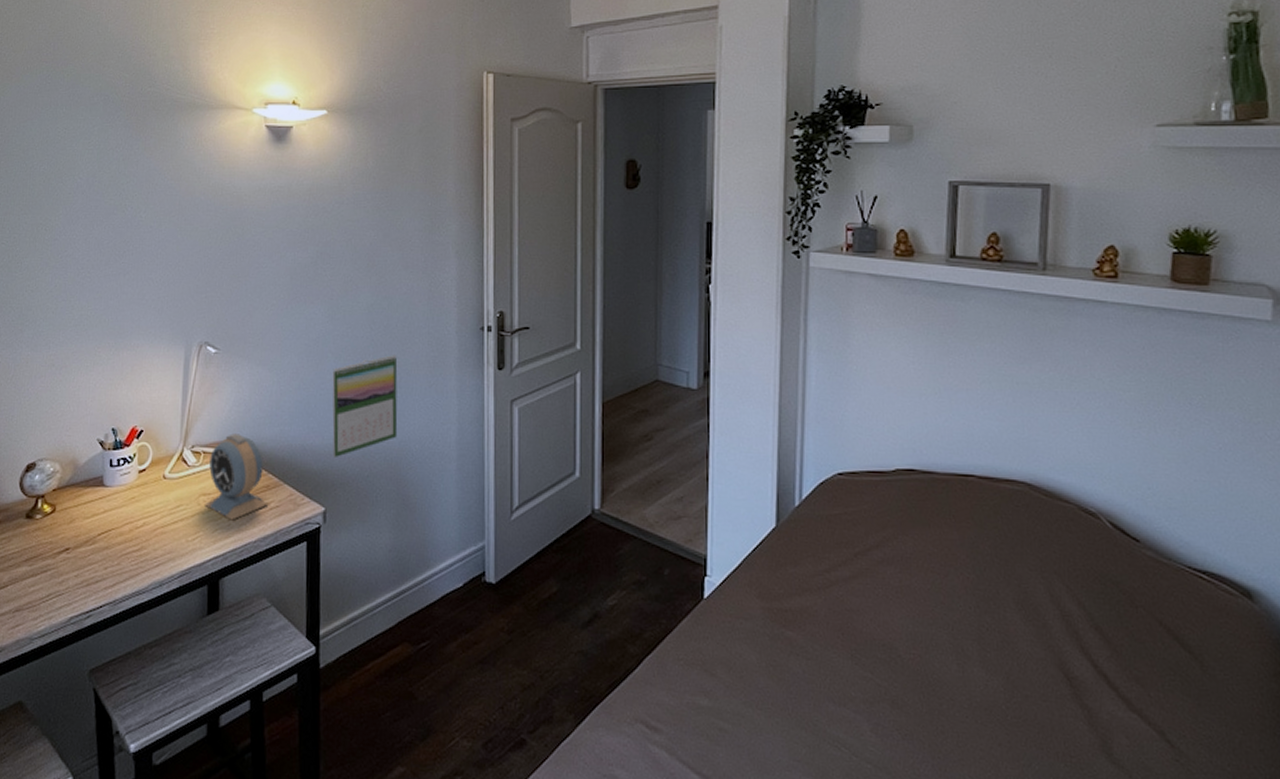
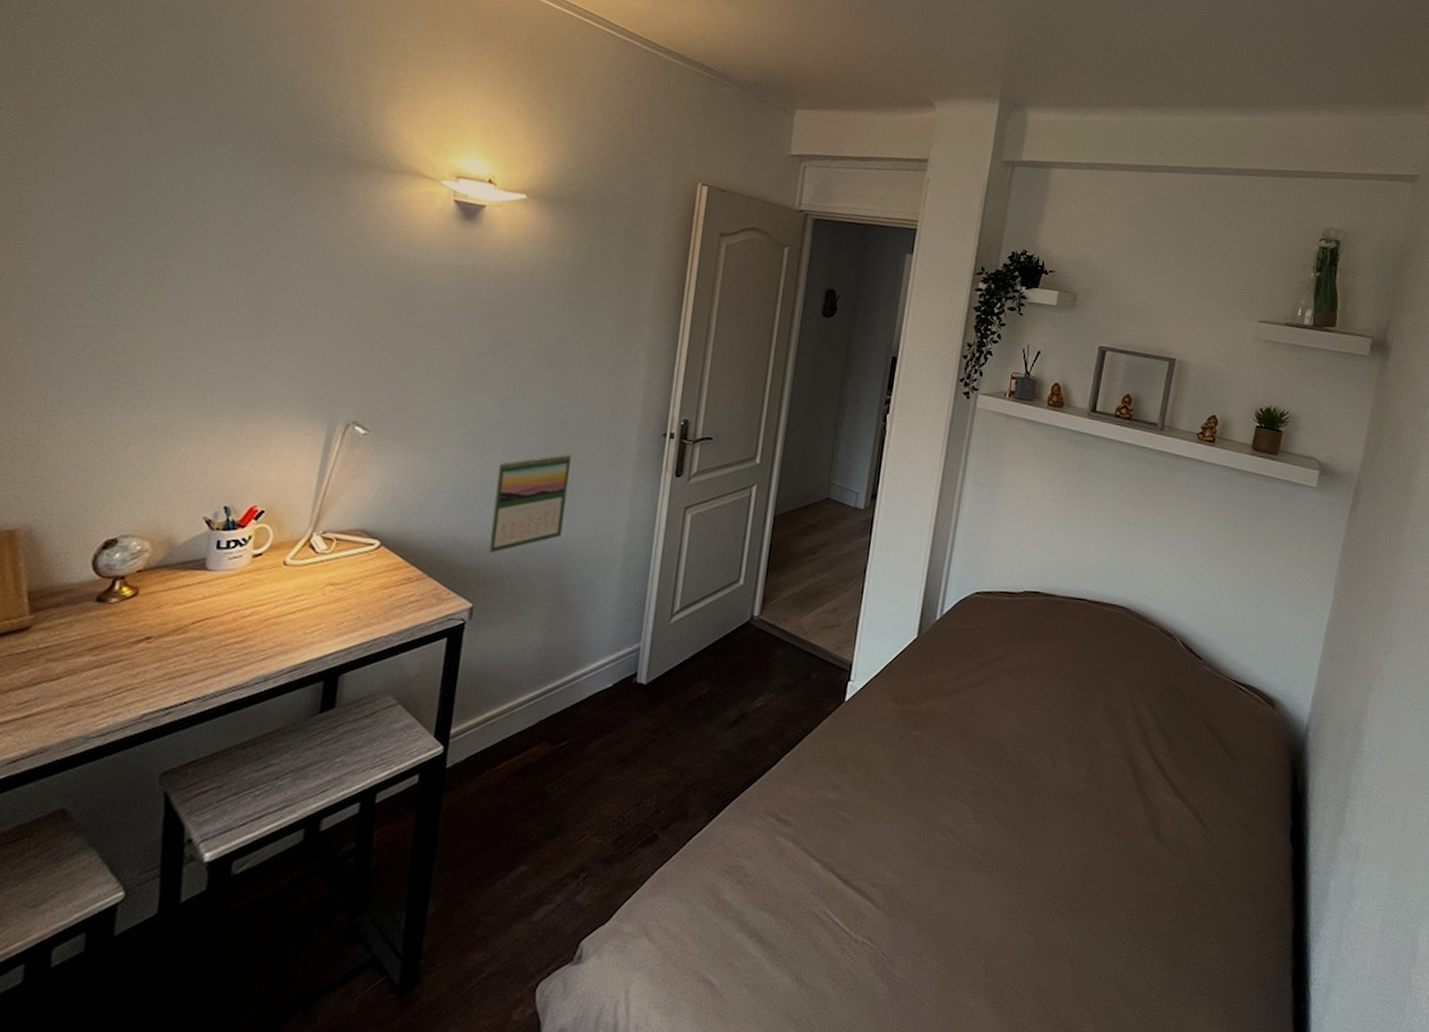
alarm clock: present [205,433,269,521] -> none [331,521,408,613]

